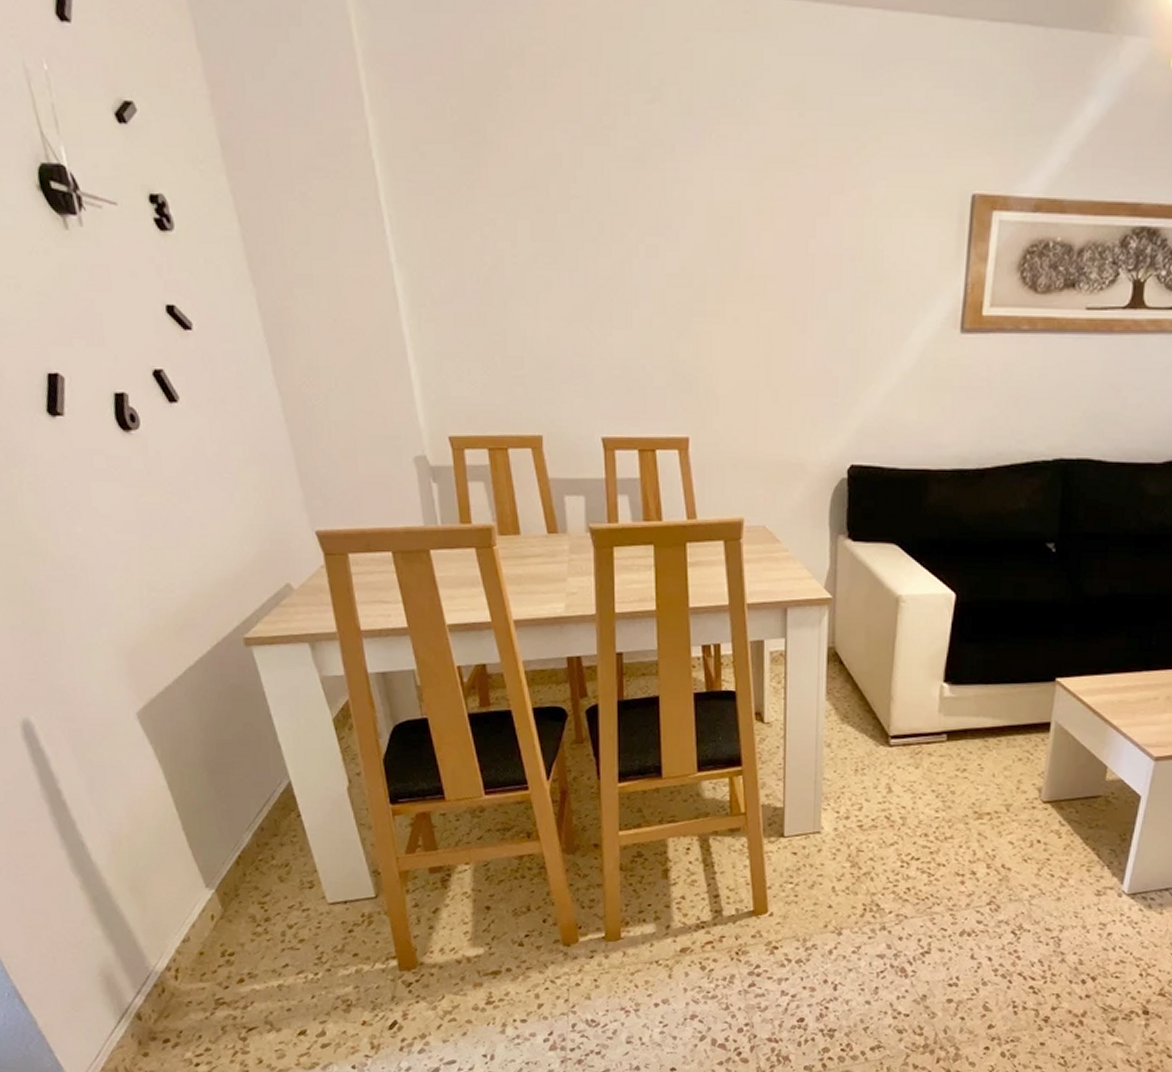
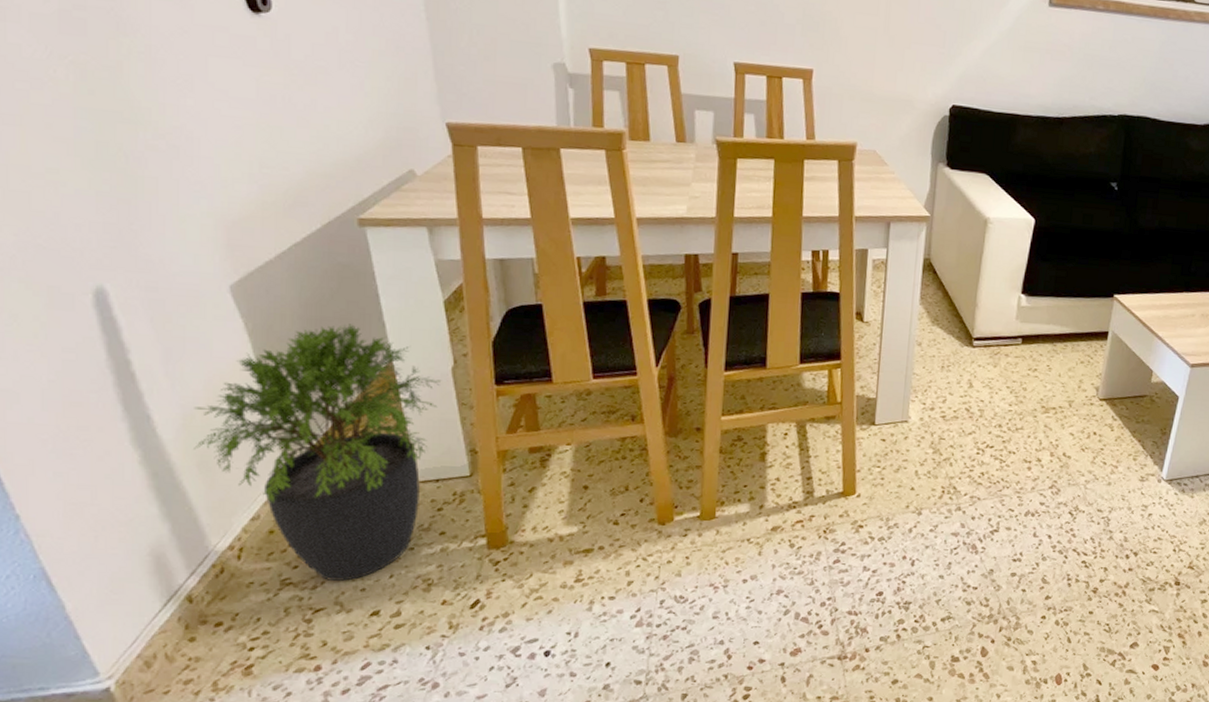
potted plant: none [120,746,339,1001] -> present [194,324,442,581]

